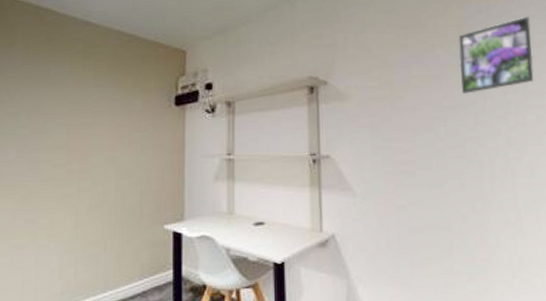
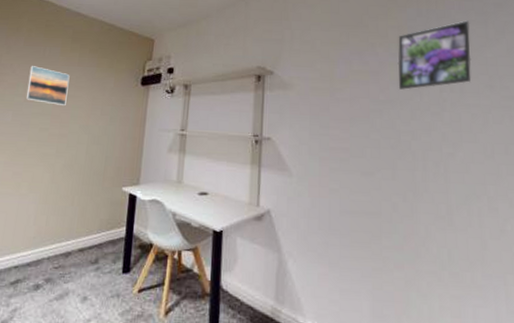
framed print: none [31,90,85,137] -> present [25,66,70,107]

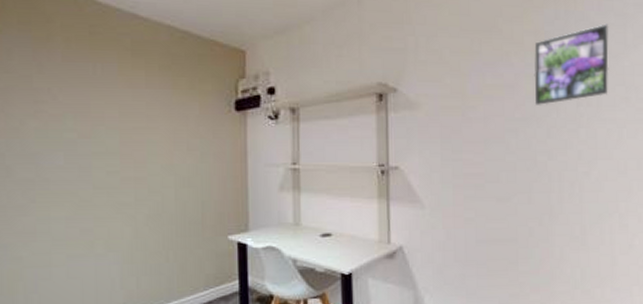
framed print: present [25,66,70,107] -> none [78,90,138,142]

